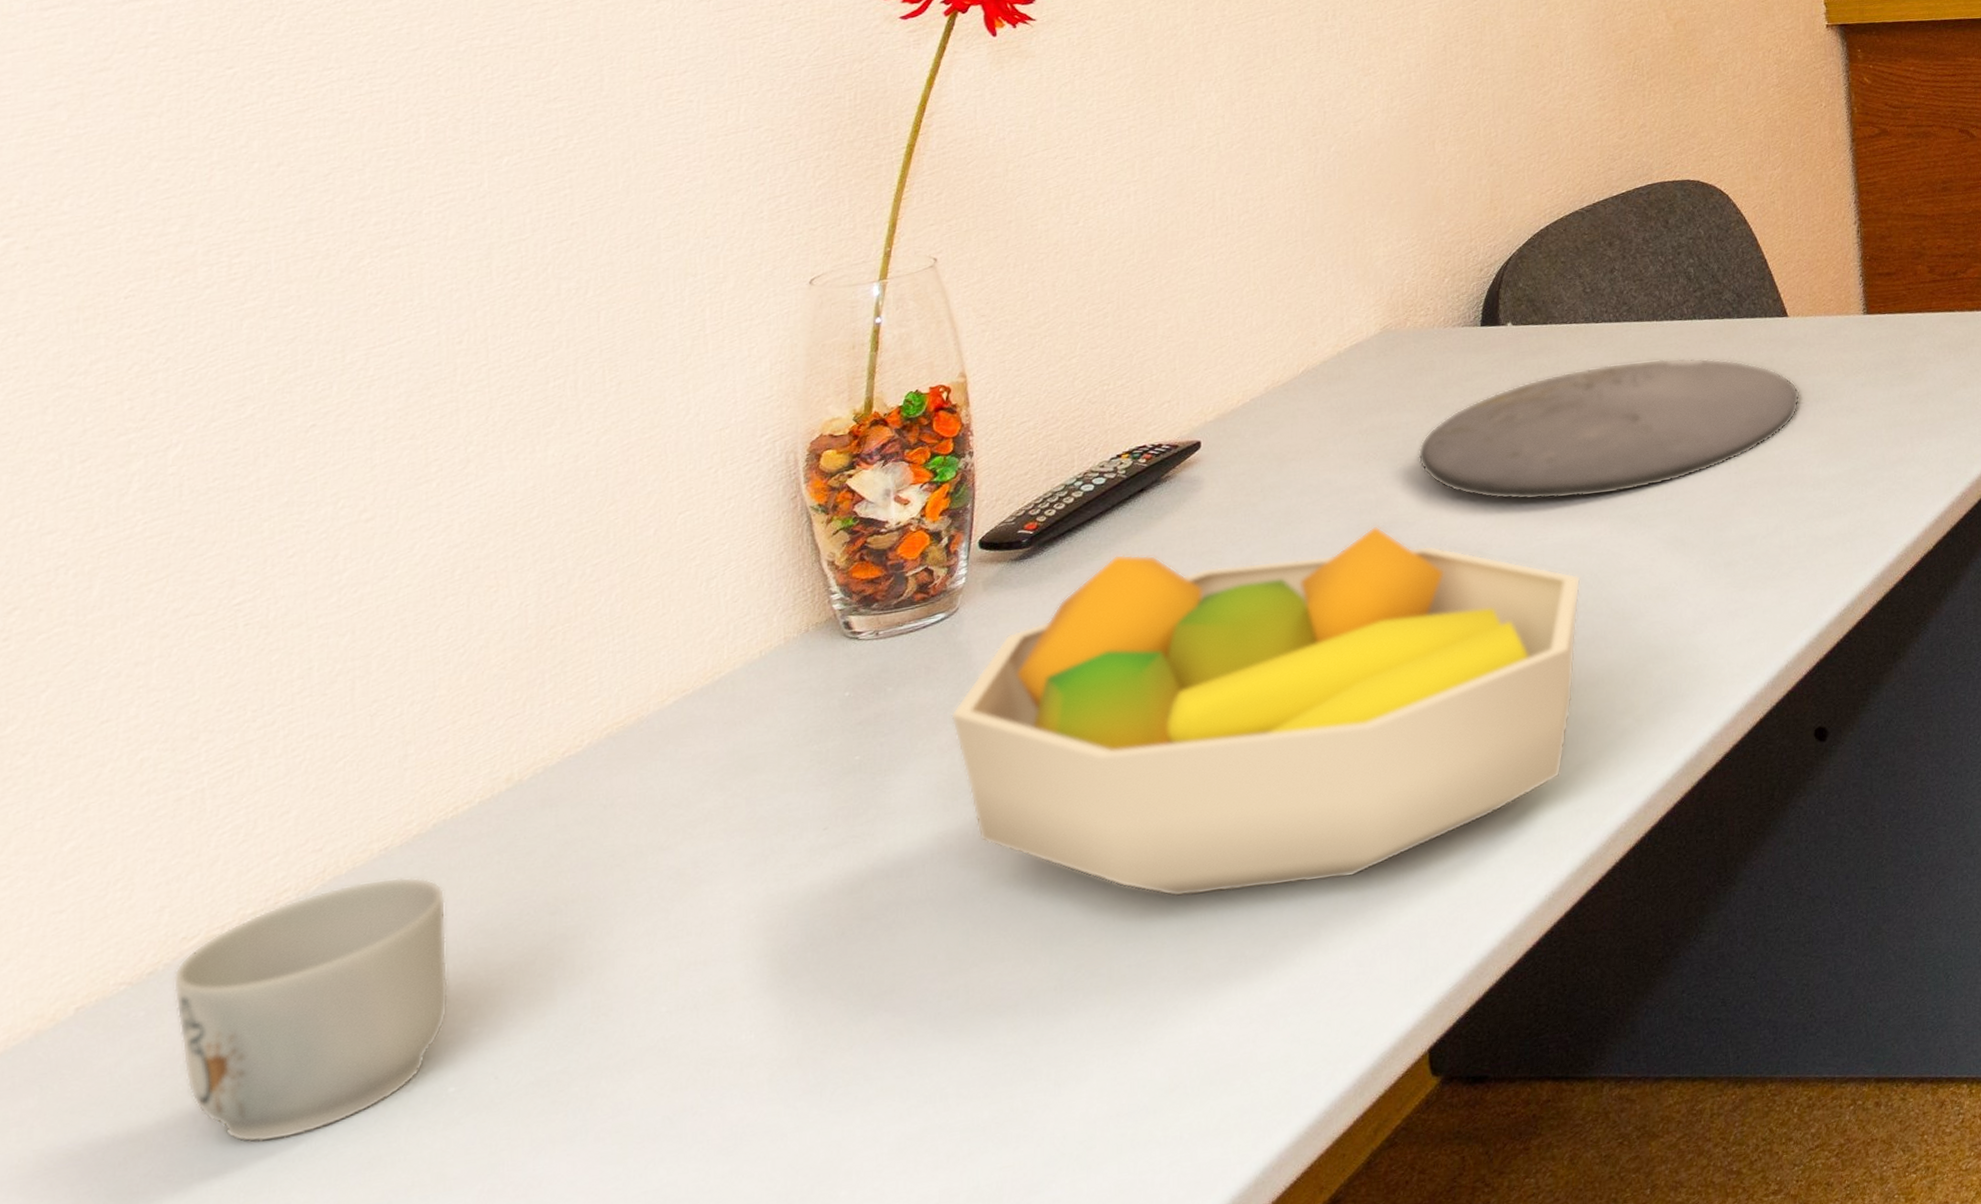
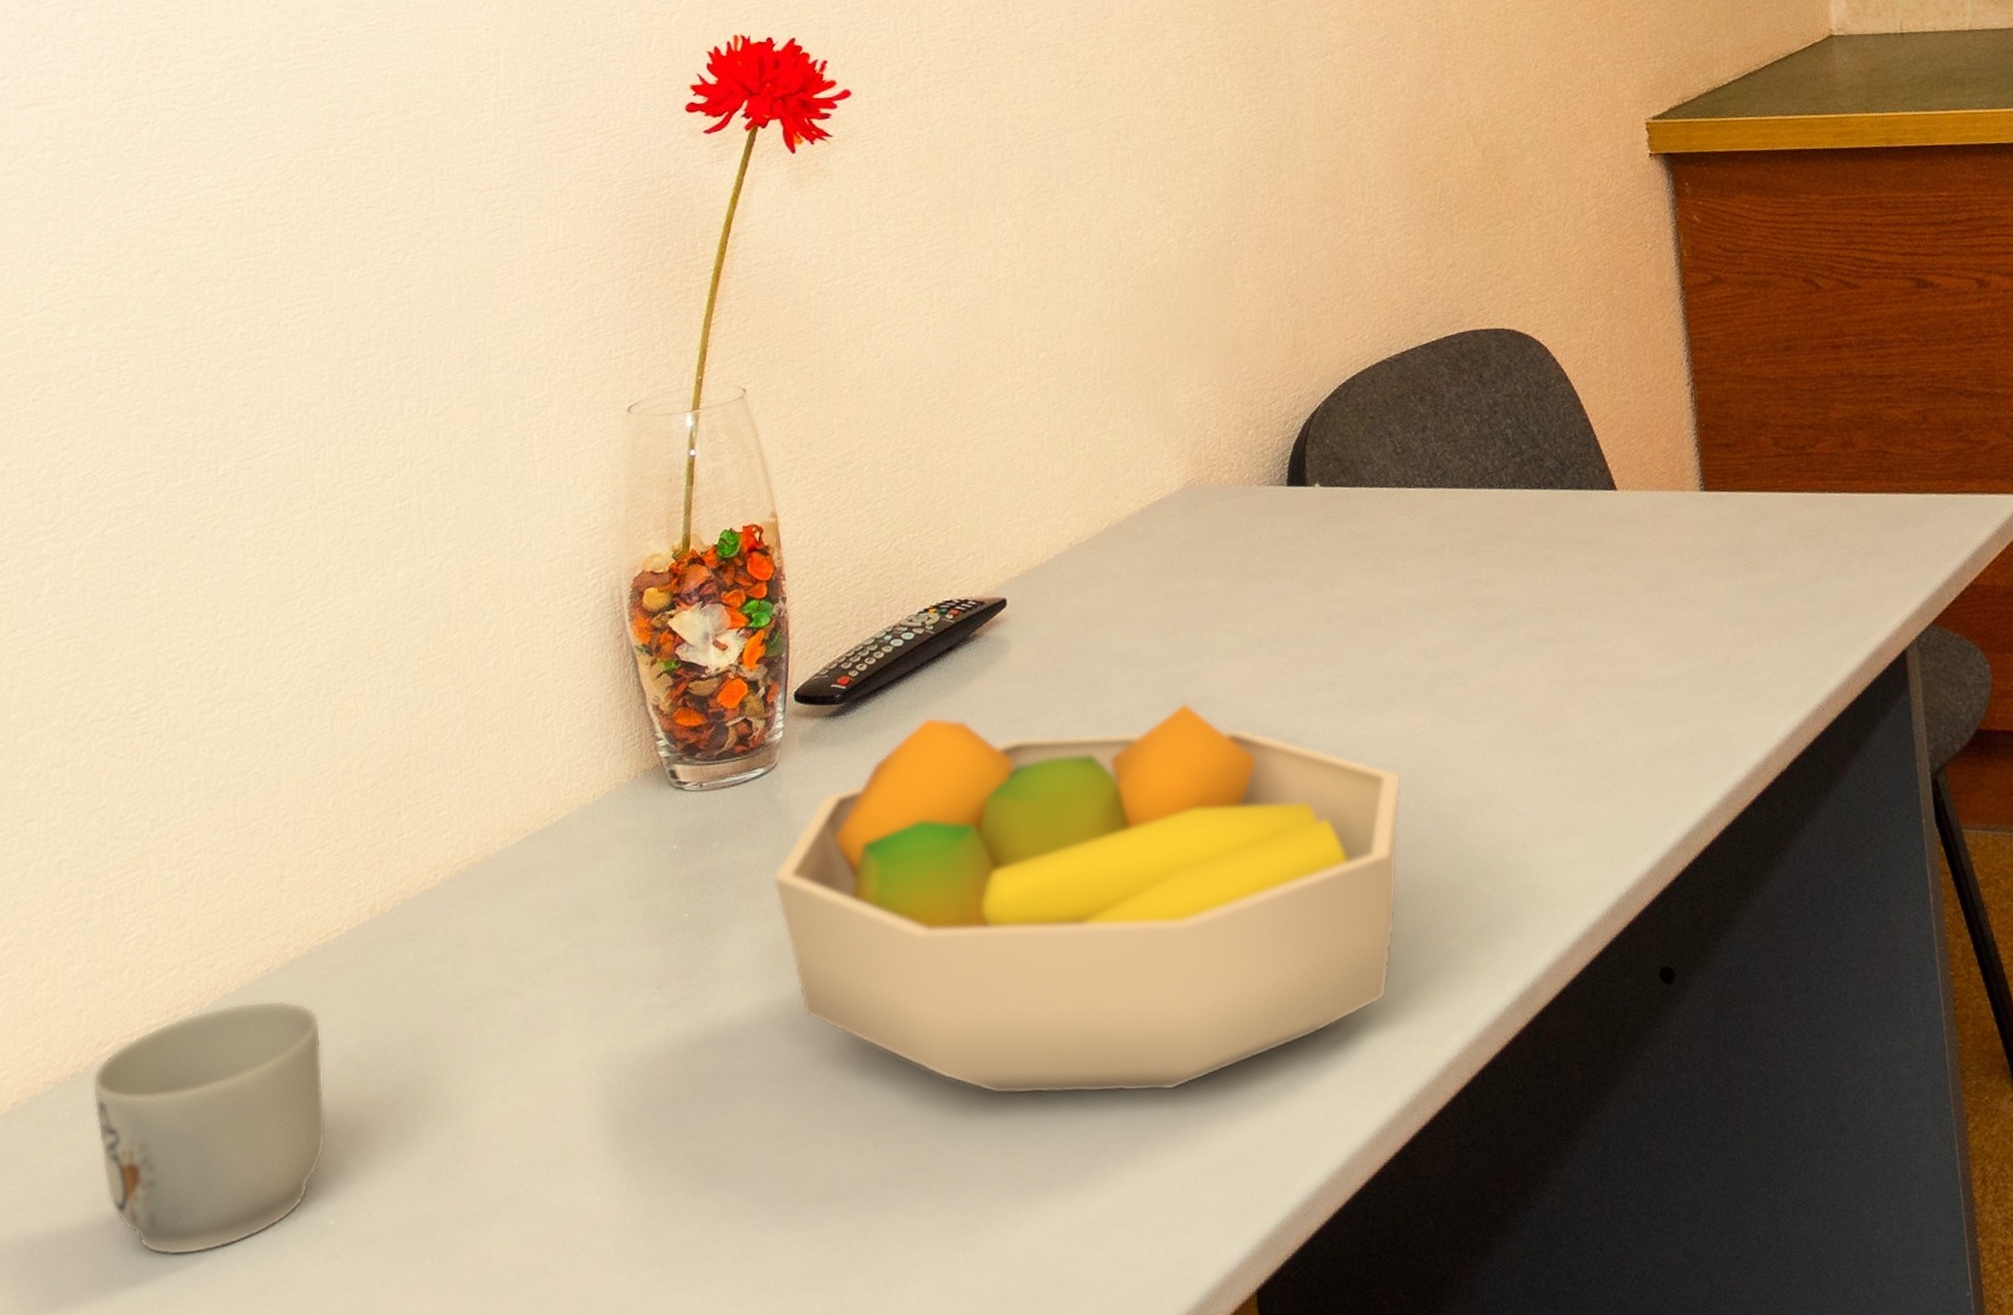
plate: present [1418,358,1800,500] -> none [1226,531,1633,685]

